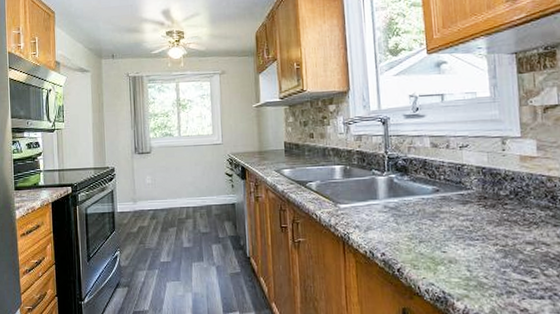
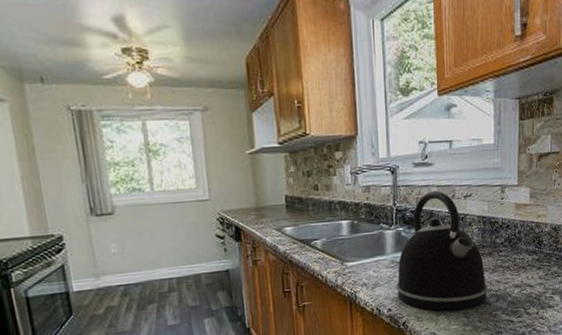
kettle: none [389,140,493,262] -> present [395,190,488,311]

